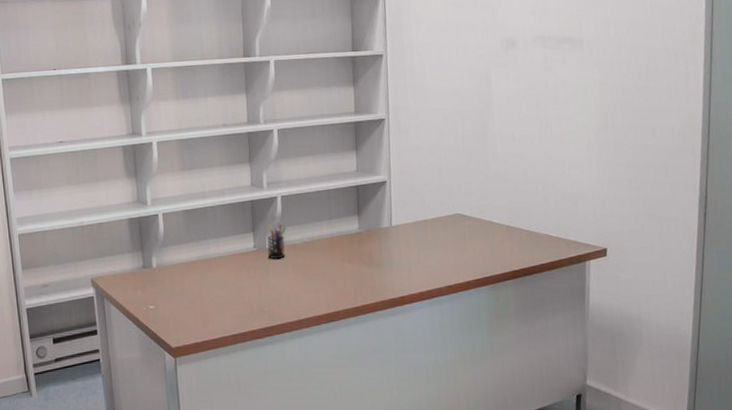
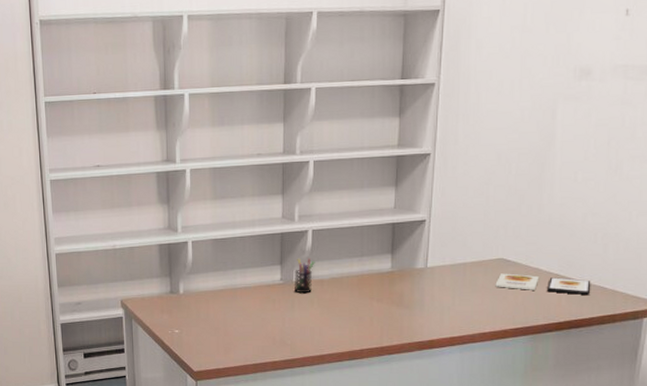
picture frame: none [455,227,538,244] -> present [495,273,591,296]

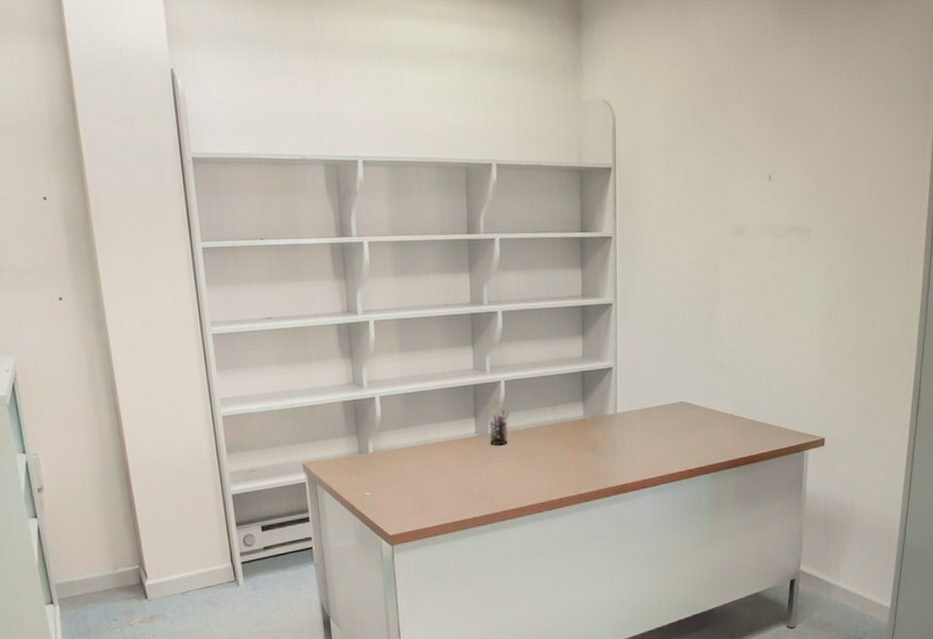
picture frame: present [495,273,591,296] -> none [679,415,760,433]

